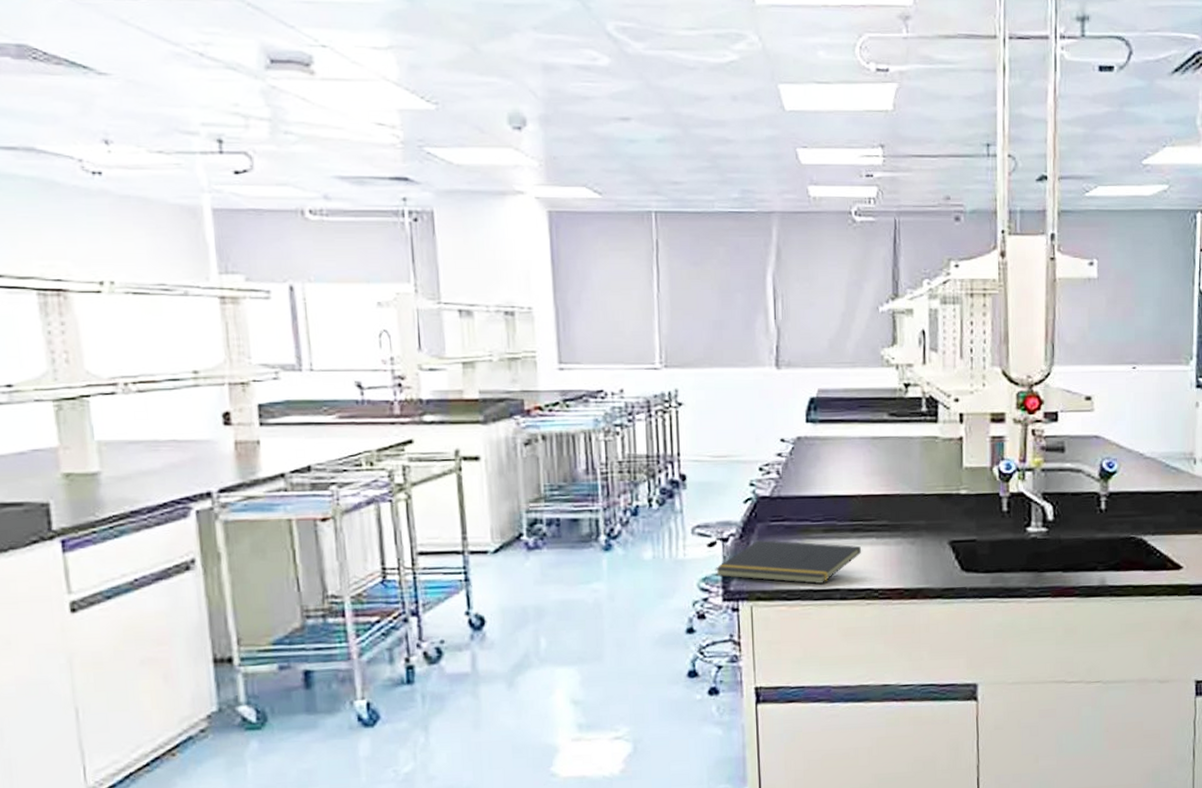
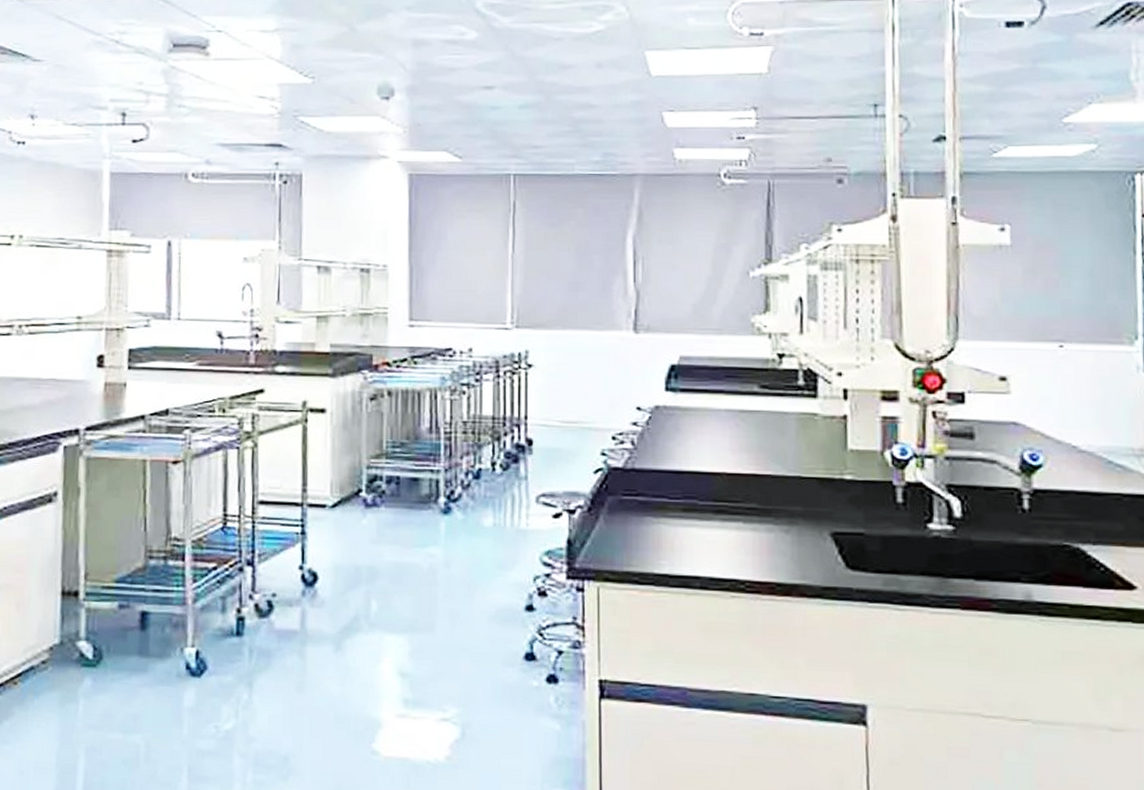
notepad: present [715,540,861,585] -> none [559,515,725,570]

